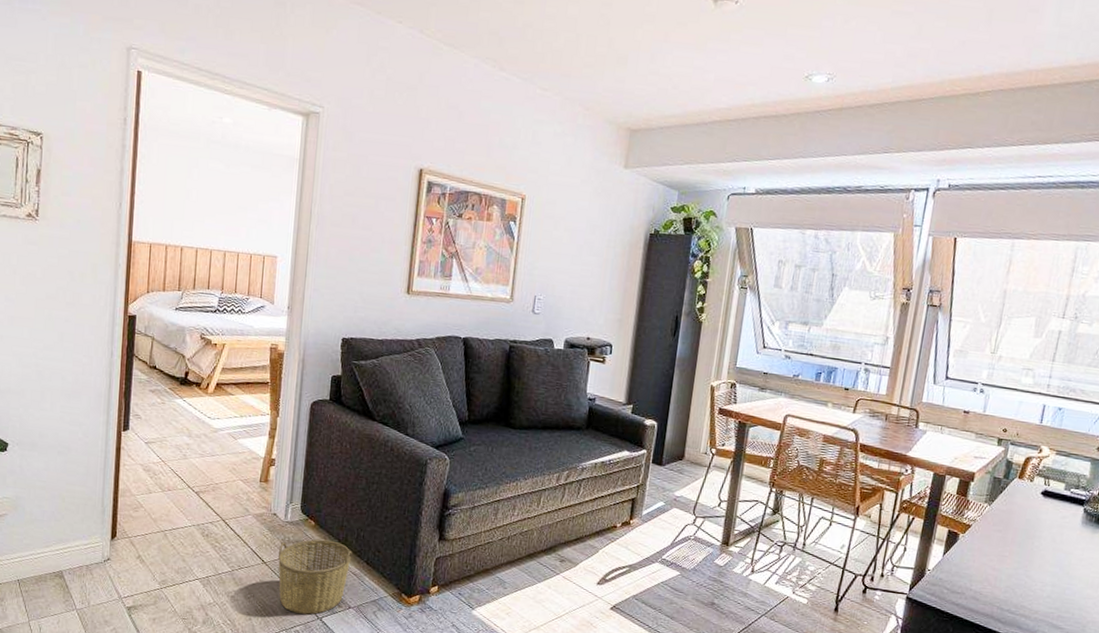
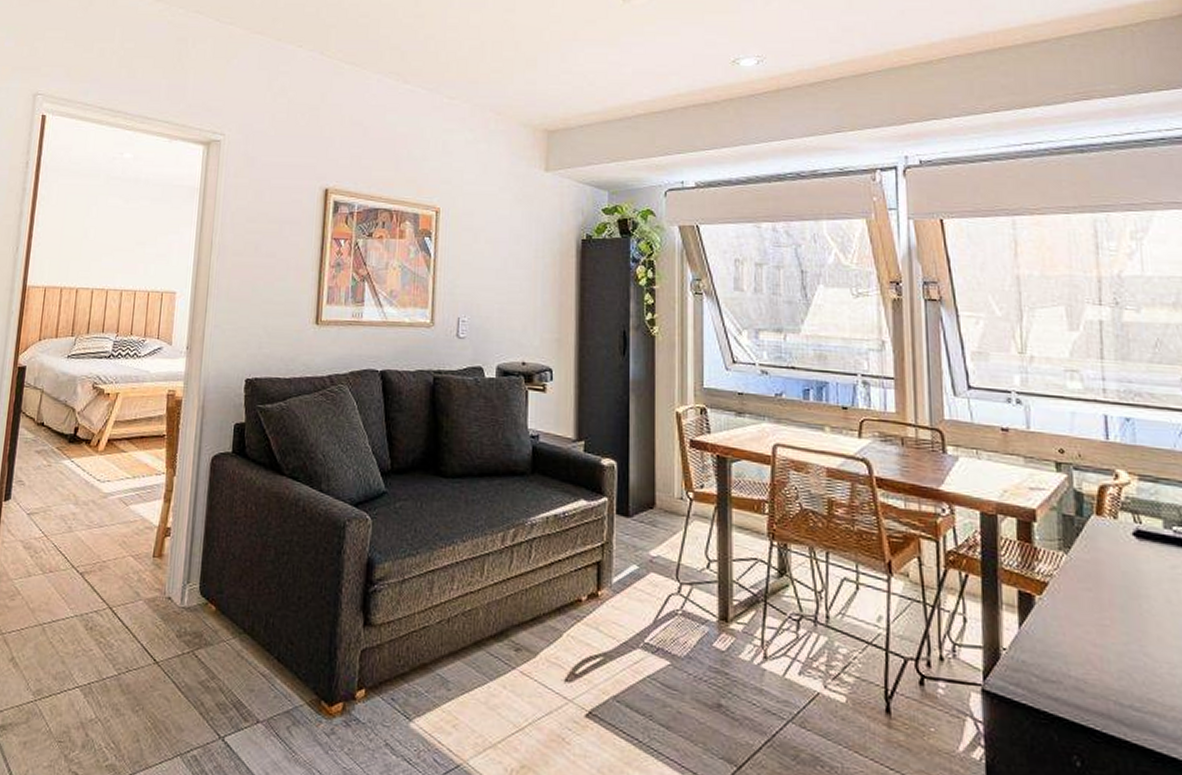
basket: present [278,539,352,615] -> none [172,629,260,733]

